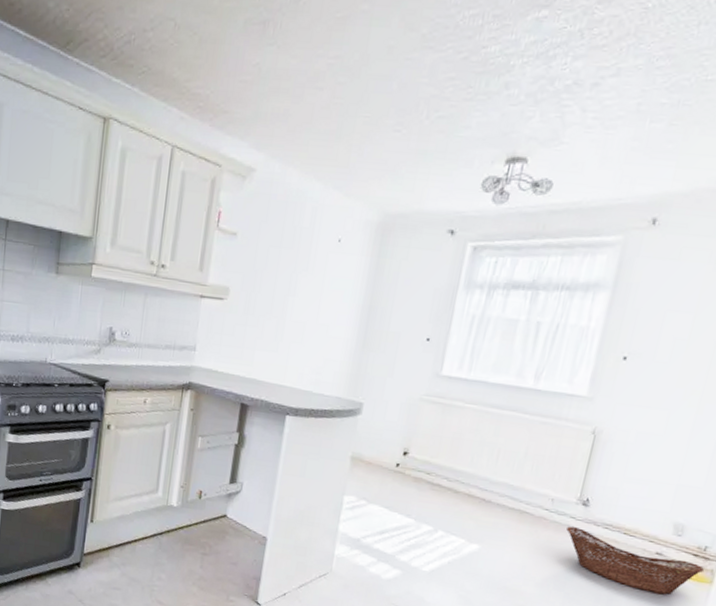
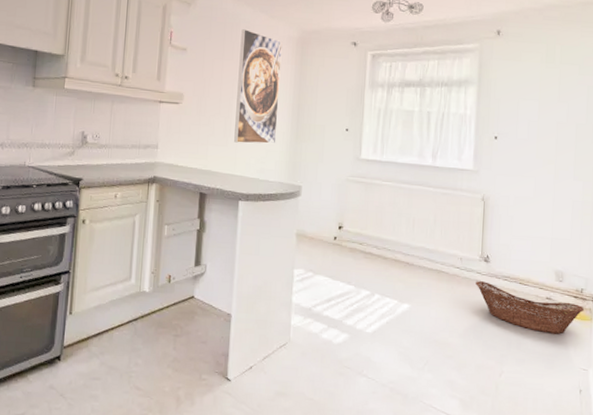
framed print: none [286,210,358,352] -> present [234,29,283,144]

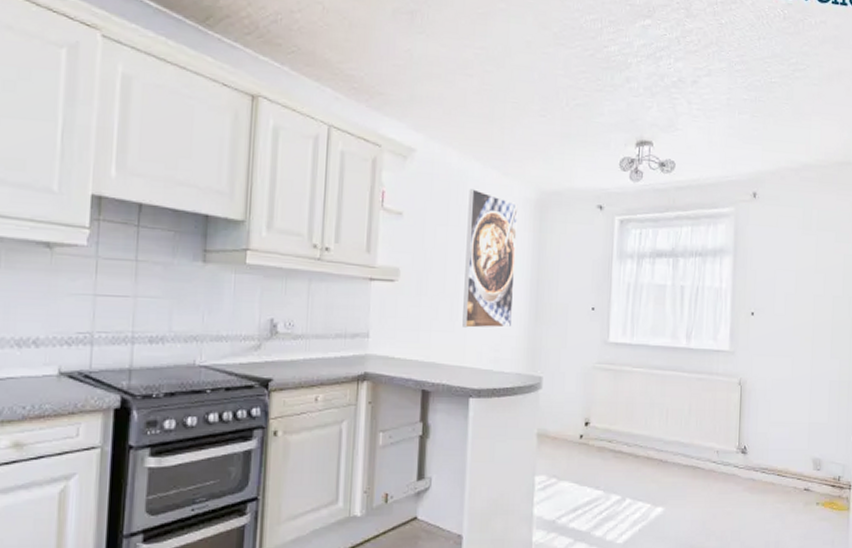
basket: present [476,281,585,335] -> none [733,476,842,528]

